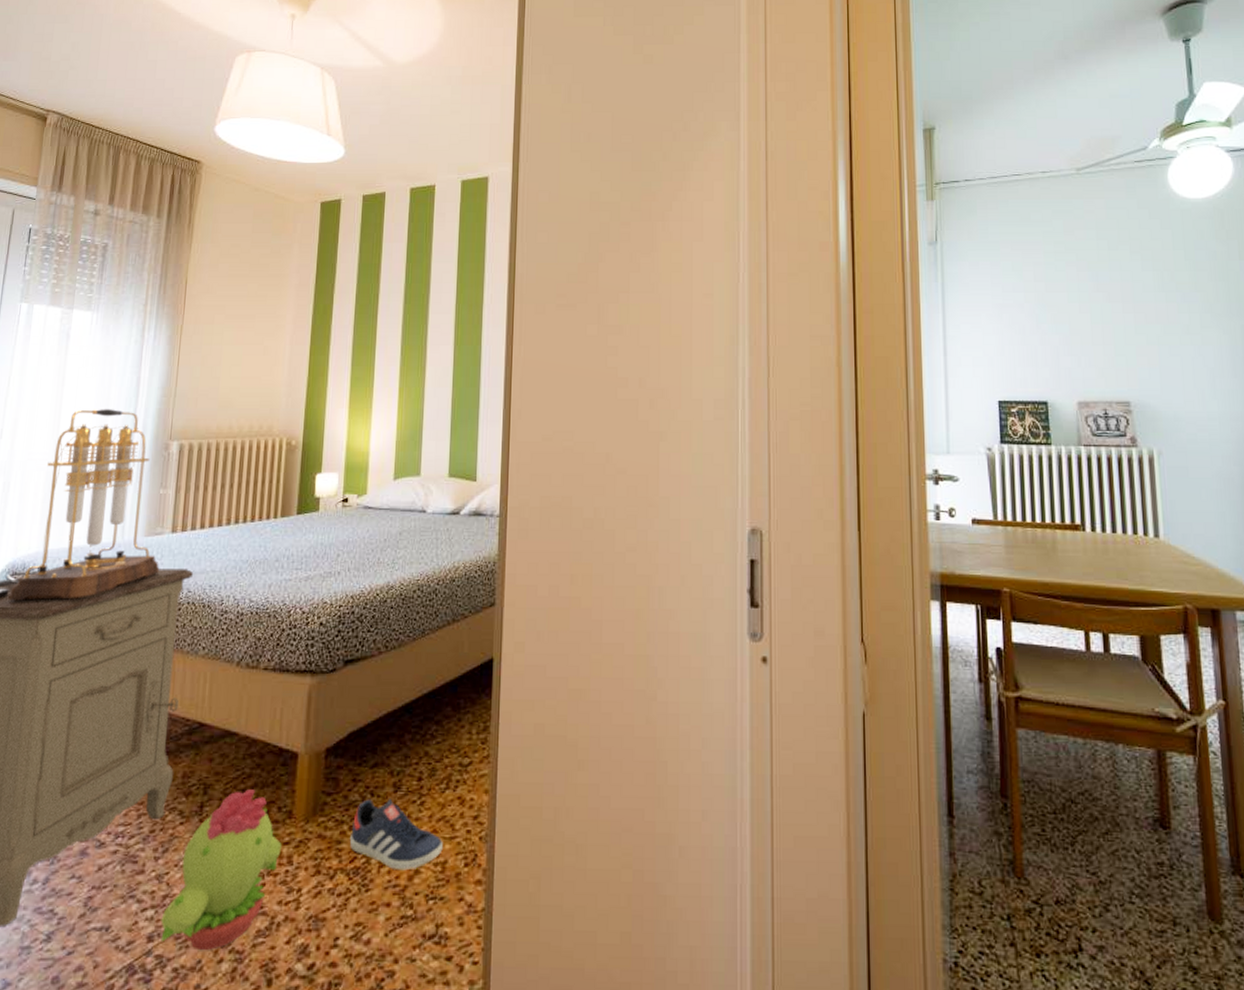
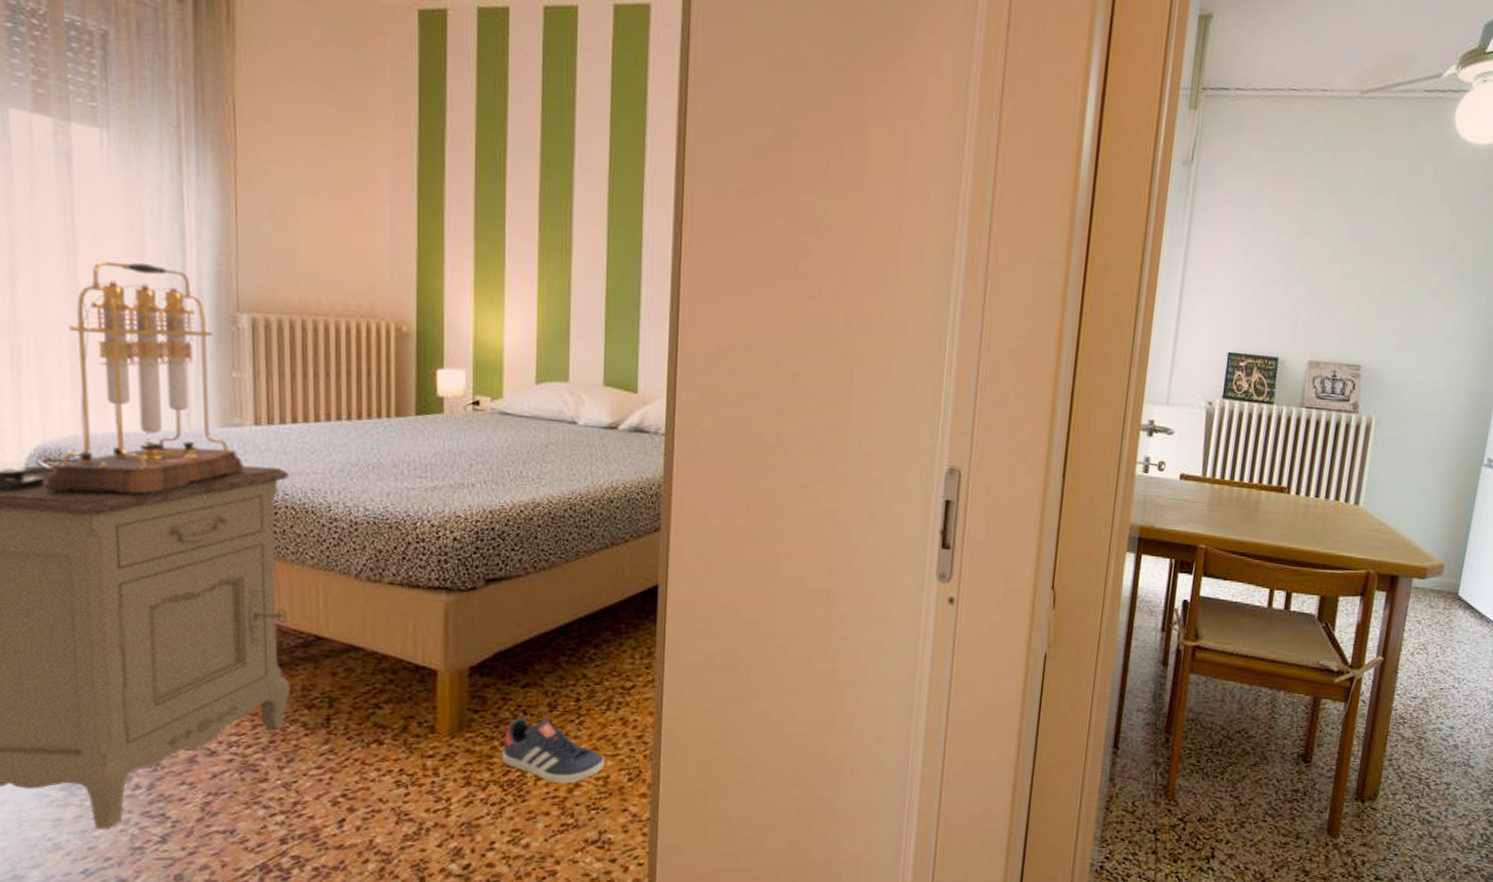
decorative plant: present [160,789,282,950] -> none [293,704,425,852]

